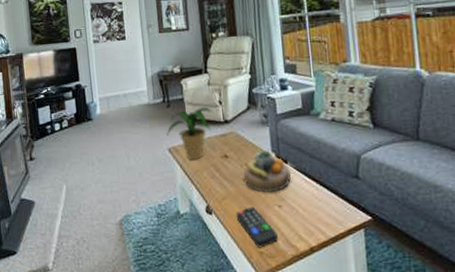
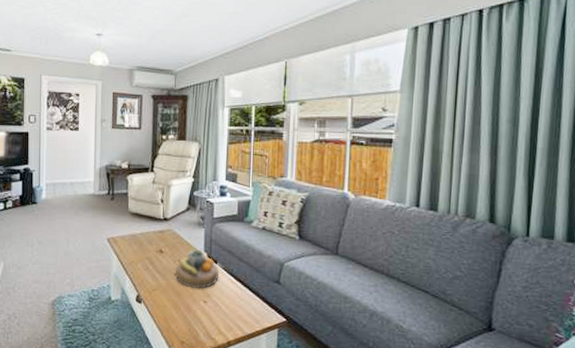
potted plant: present [167,107,212,159] -> none [108,204,154,251]
remote control: present [236,206,278,248] -> none [163,299,199,338]

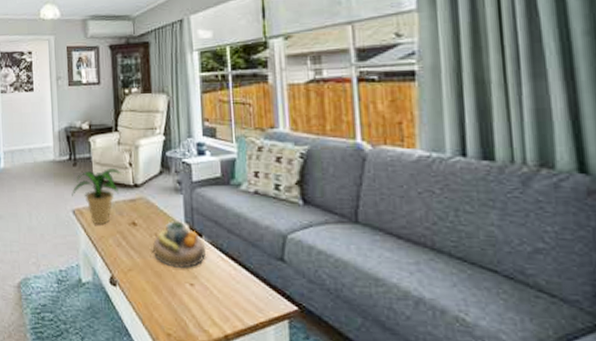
potted plant: none [108,204,154,251] -> present [71,169,121,224]

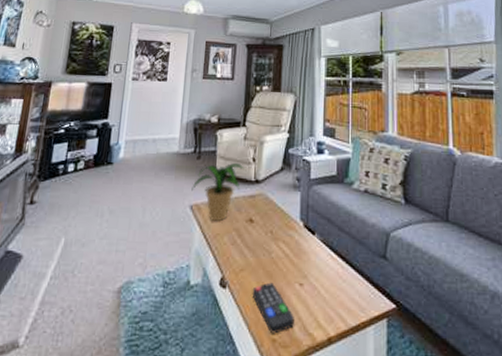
remote control: none [142,282,188,329] -> present [252,282,294,334]
decorative bowl: present [153,221,205,268] -> none [267,218,317,267]

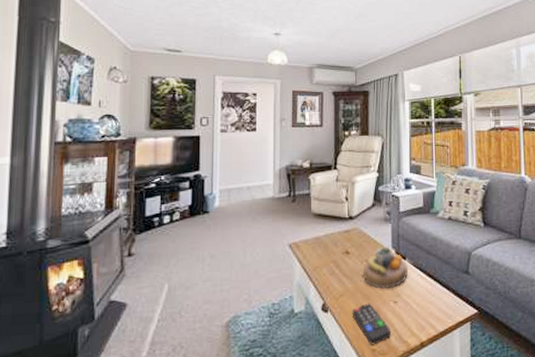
potted plant: present [191,163,244,221] -> none [289,203,338,256]
decorative bowl: none [267,218,317,267] -> present [363,247,408,289]

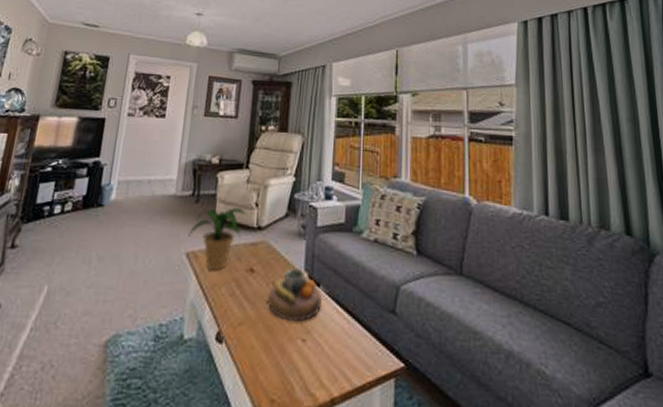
potted plant: none [289,203,338,256] -> present [188,208,246,270]
remote control: present [352,303,391,345] -> none [250,337,295,394]

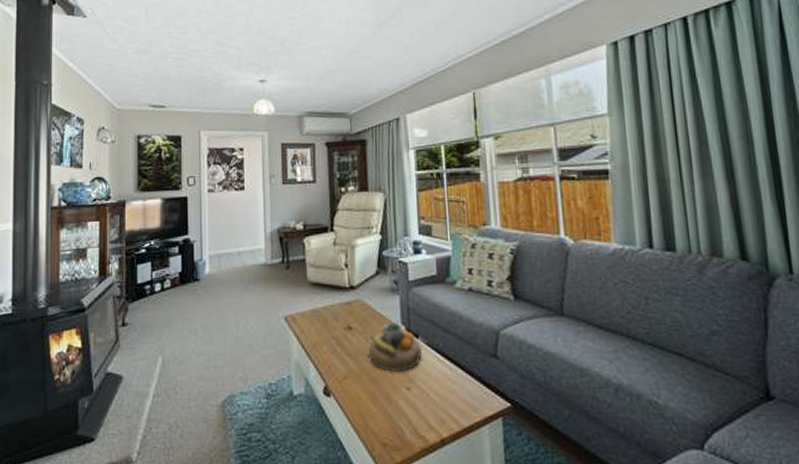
potted plant: present [188,208,246,270] -> none [284,270,337,330]

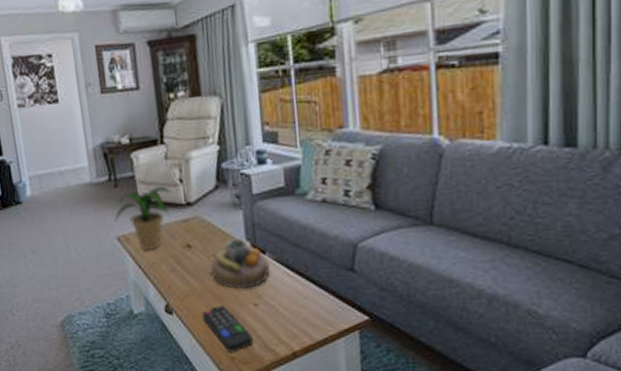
potted plant: none [284,270,337,330] -> present [114,187,171,250]
remote control: none [357,388,404,438] -> present [201,305,253,353]

